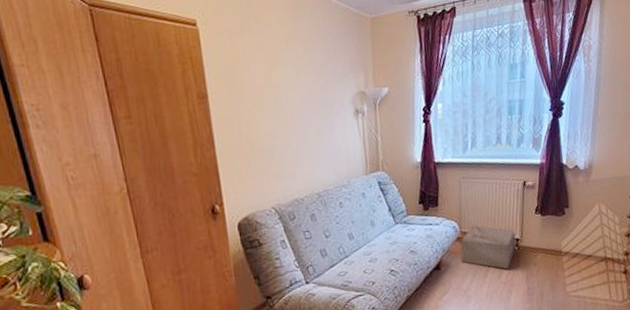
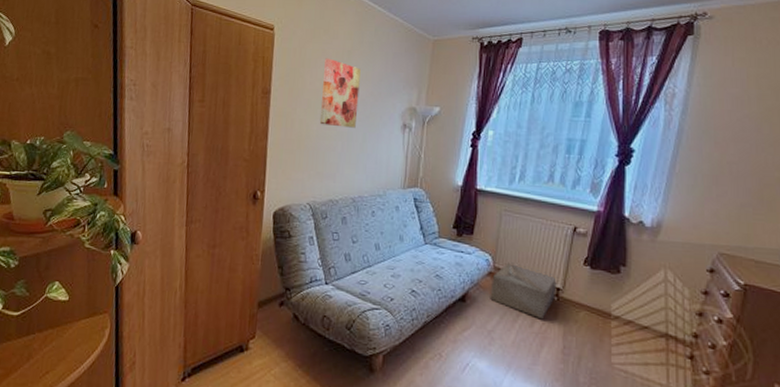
wall art: none [261,50,308,123] -> present [319,58,361,128]

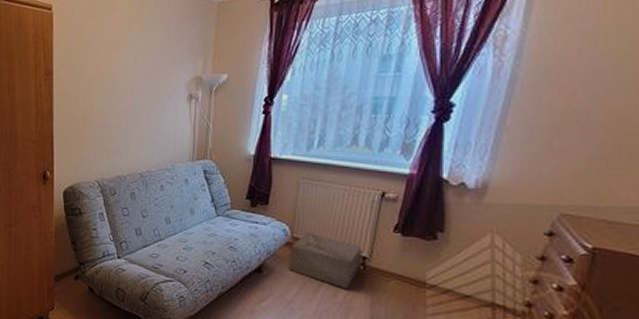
wall art: present [319,58,361,128] -> none [103,33,142,103]

